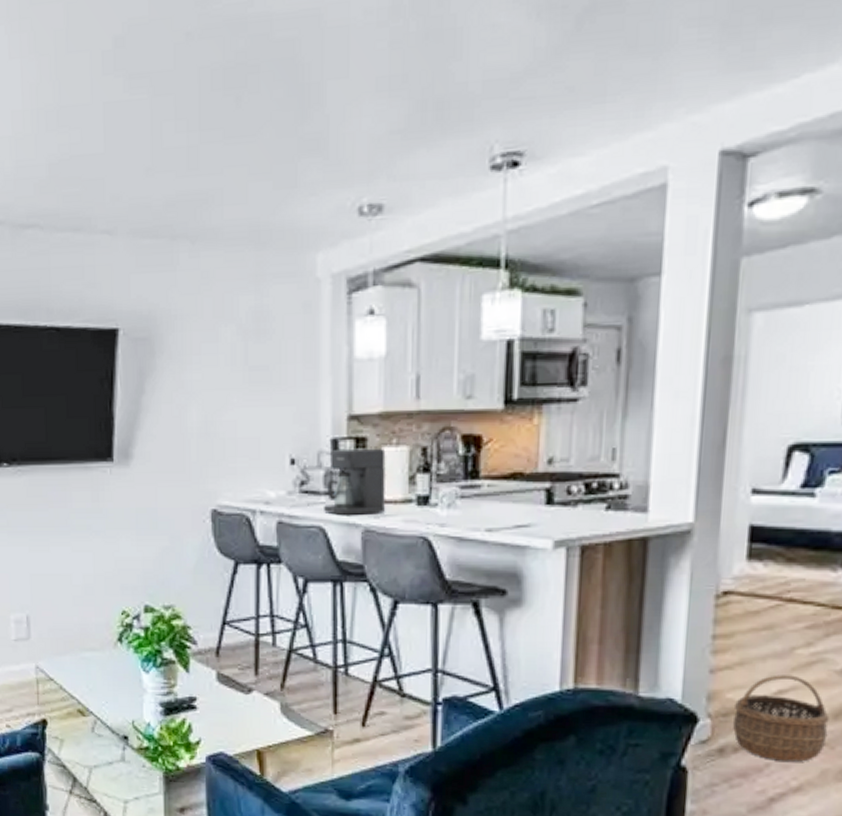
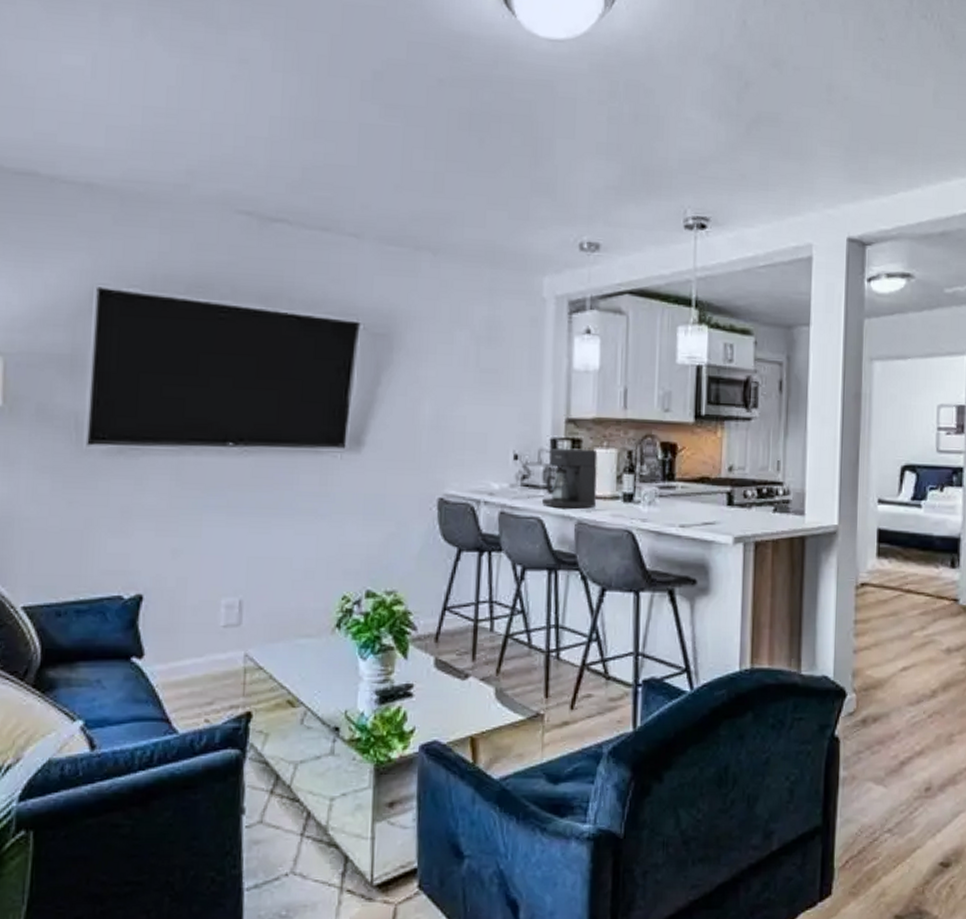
wicker basket: present [733,675,830,762] -> none [872,654,940,729]

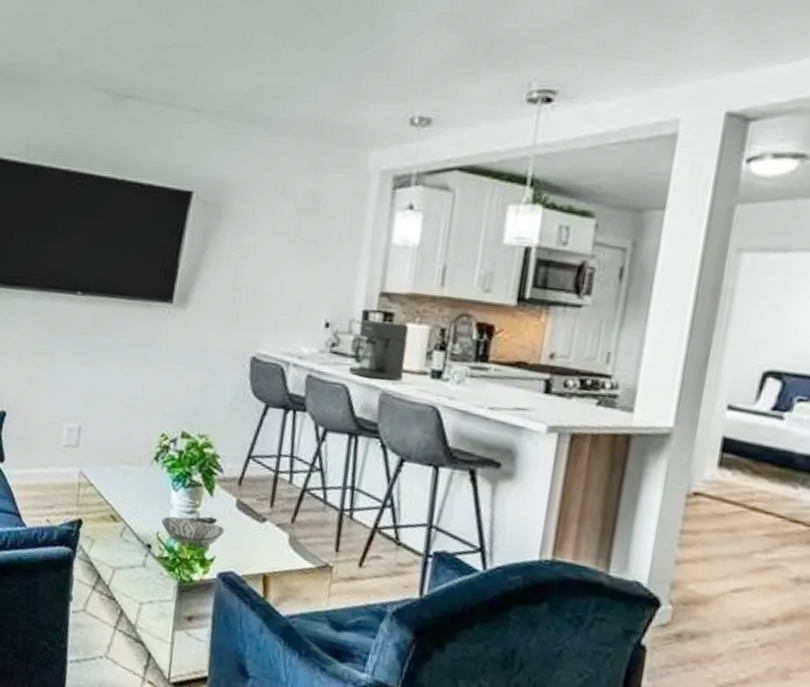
decorative bowl: none [350,689,424,723] -> present [161,516,225,550]

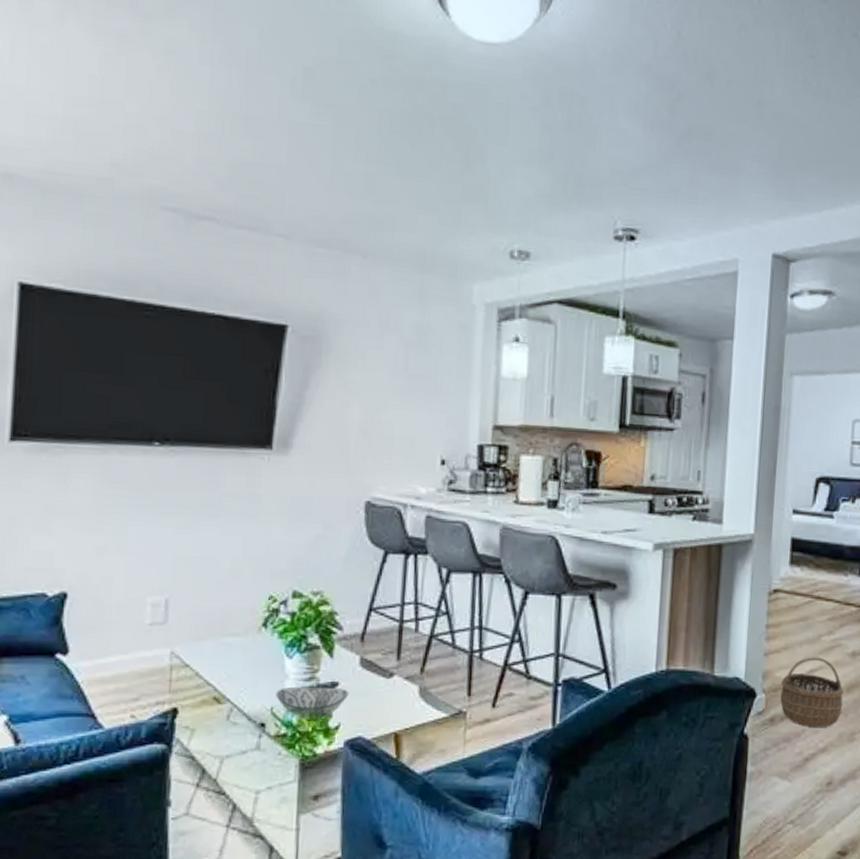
coffee maker: present [349,319,409,381] -> none [468,454,524,514]
wicker basket: none [691,574,780,657] -> present [780,657,844,727]

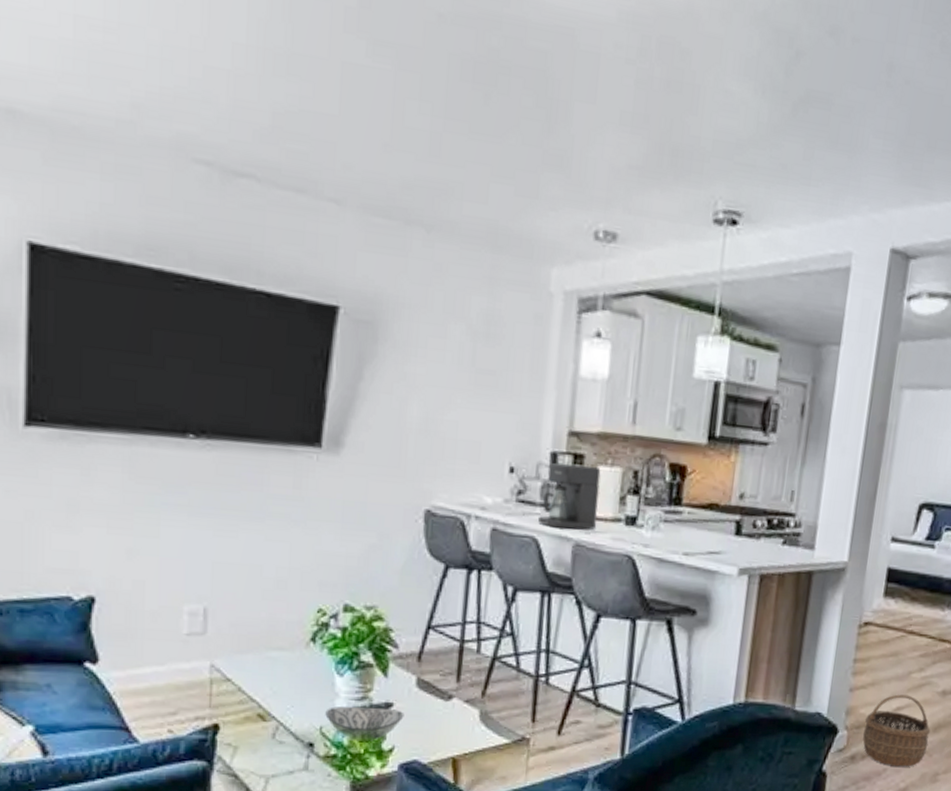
coffee maker: none [468,454,524,514] -> present [538,462,601,530]

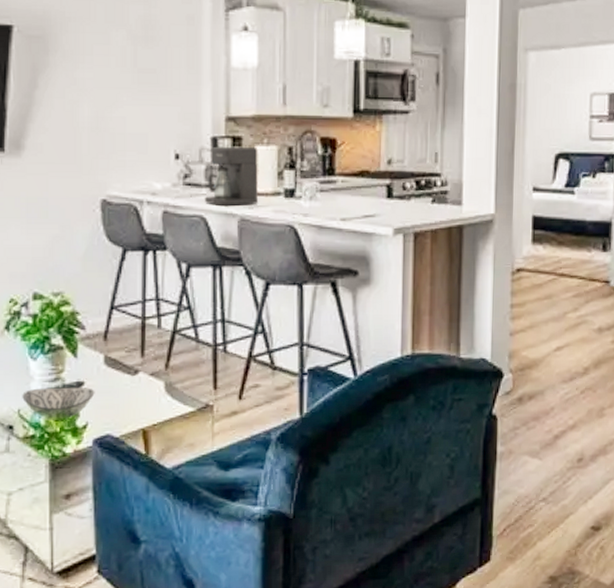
wicker basket: present [863,694,931,767] -> none [527,334,592,405]

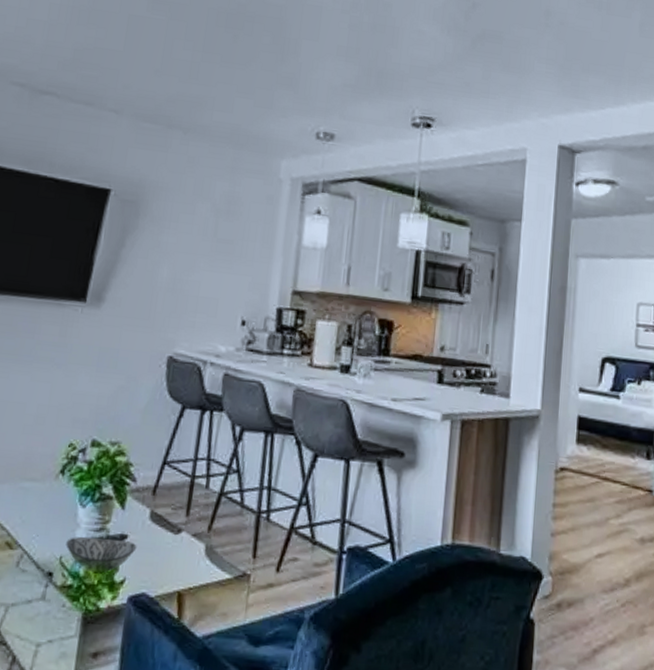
coffee maker: present [205,146,259,205] -> none [265,317,320,376]

